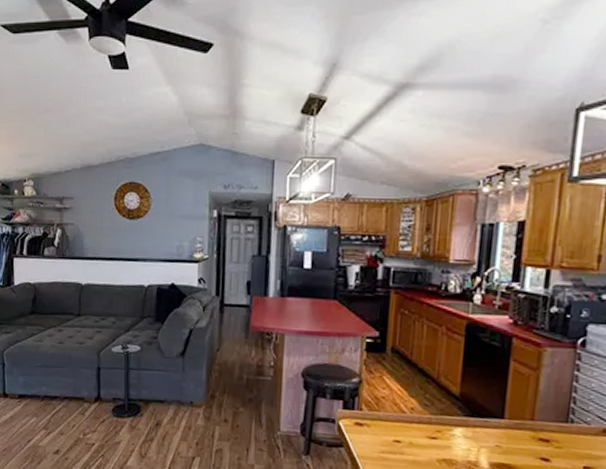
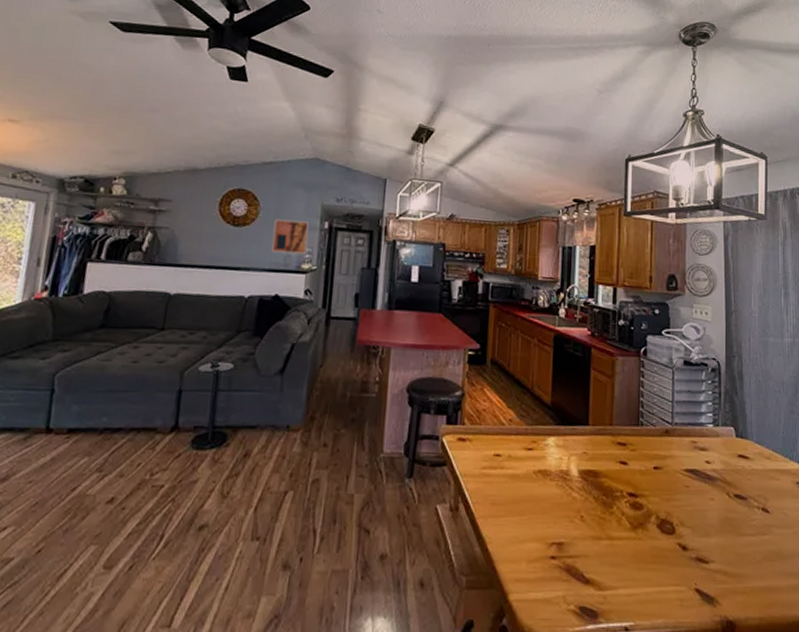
wall art: none [164,210,199,245] -> present [271,219,310,255]

